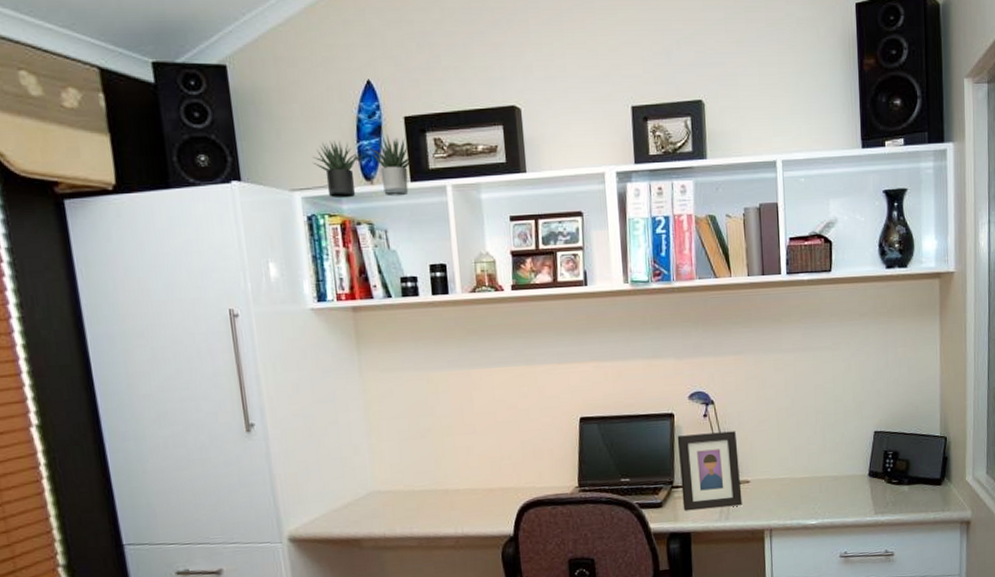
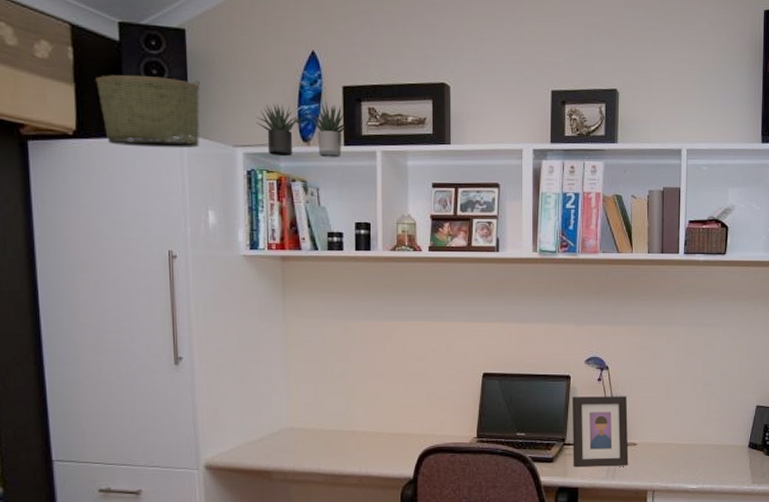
basket: none [132,120,253,199] -> present [95,75,200,149]

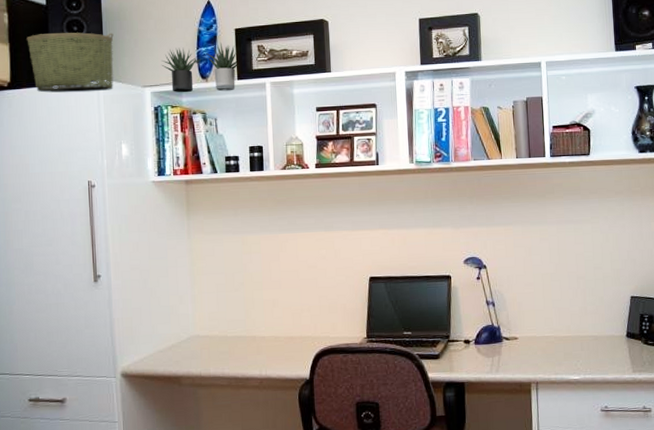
picture frame: present [572,396,629,468] -> none [453,292,511,363]

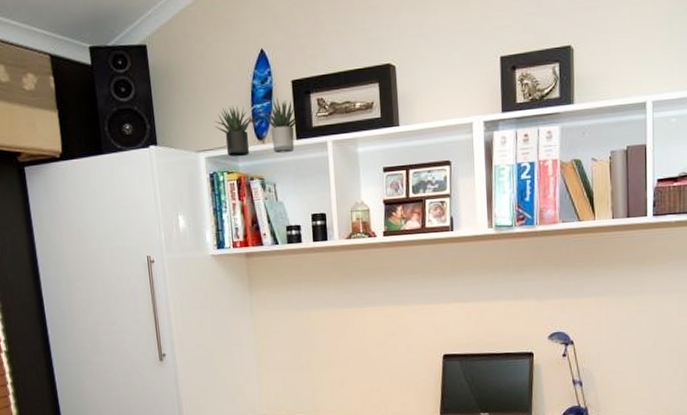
basket: present [26,32,114,93] -> none [74,92,167,163]

